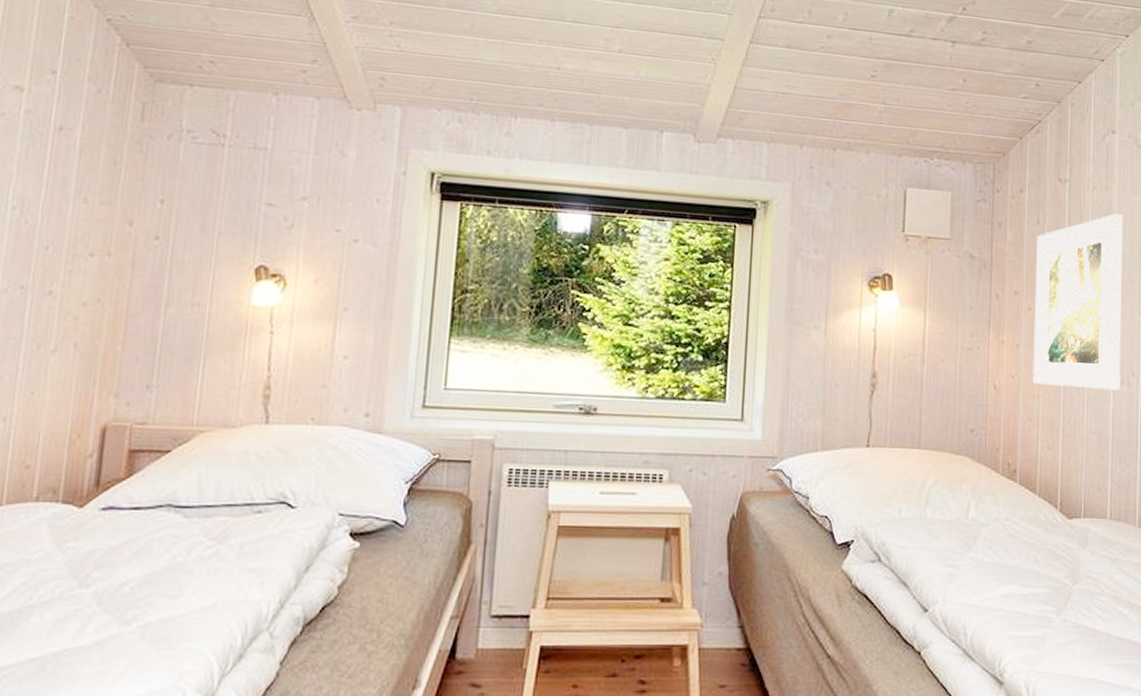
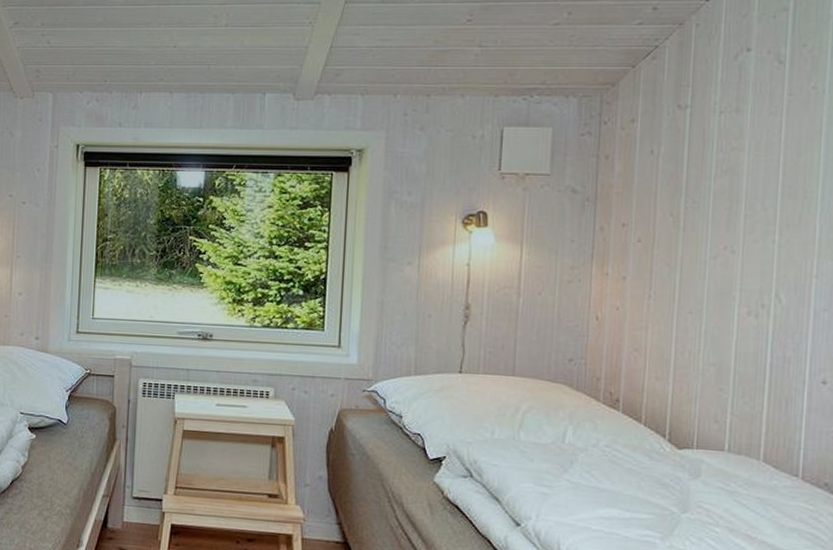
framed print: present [1032,214,1124,391] -> none [640,138,758,322]

